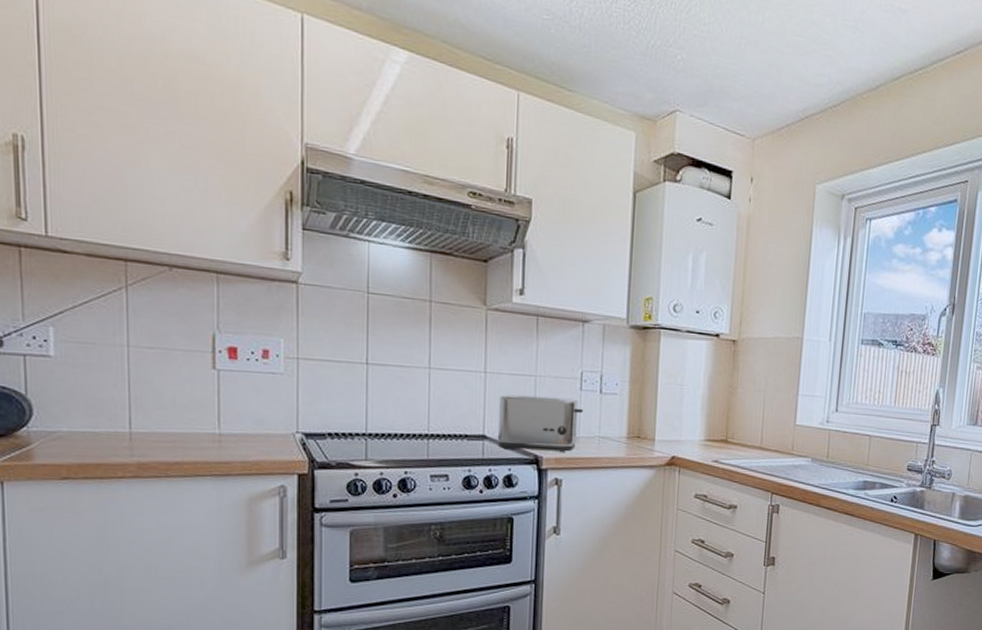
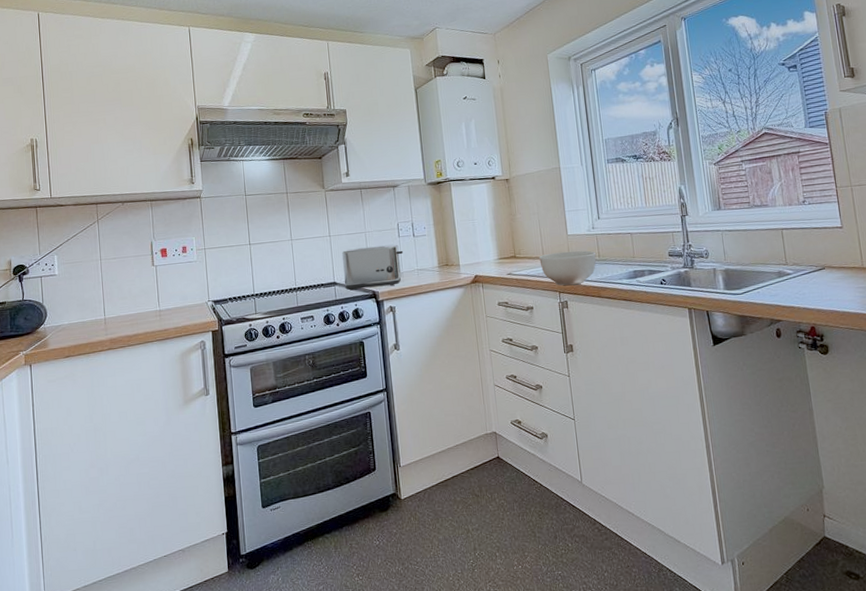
bowl: none [755,443,825,488] -> present [539,250,597,286]

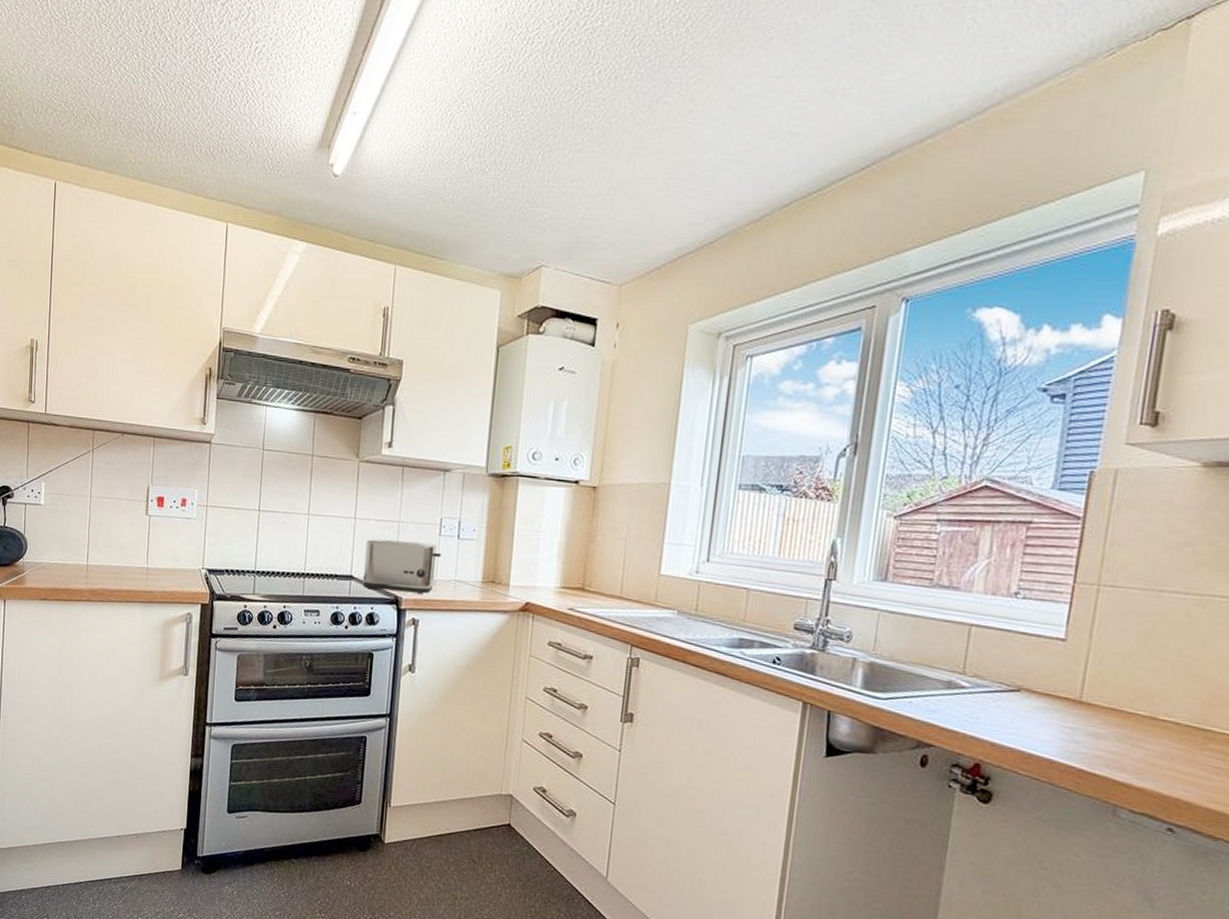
bowl: present [539,250,597,286] -> none [614,593,694,641]

